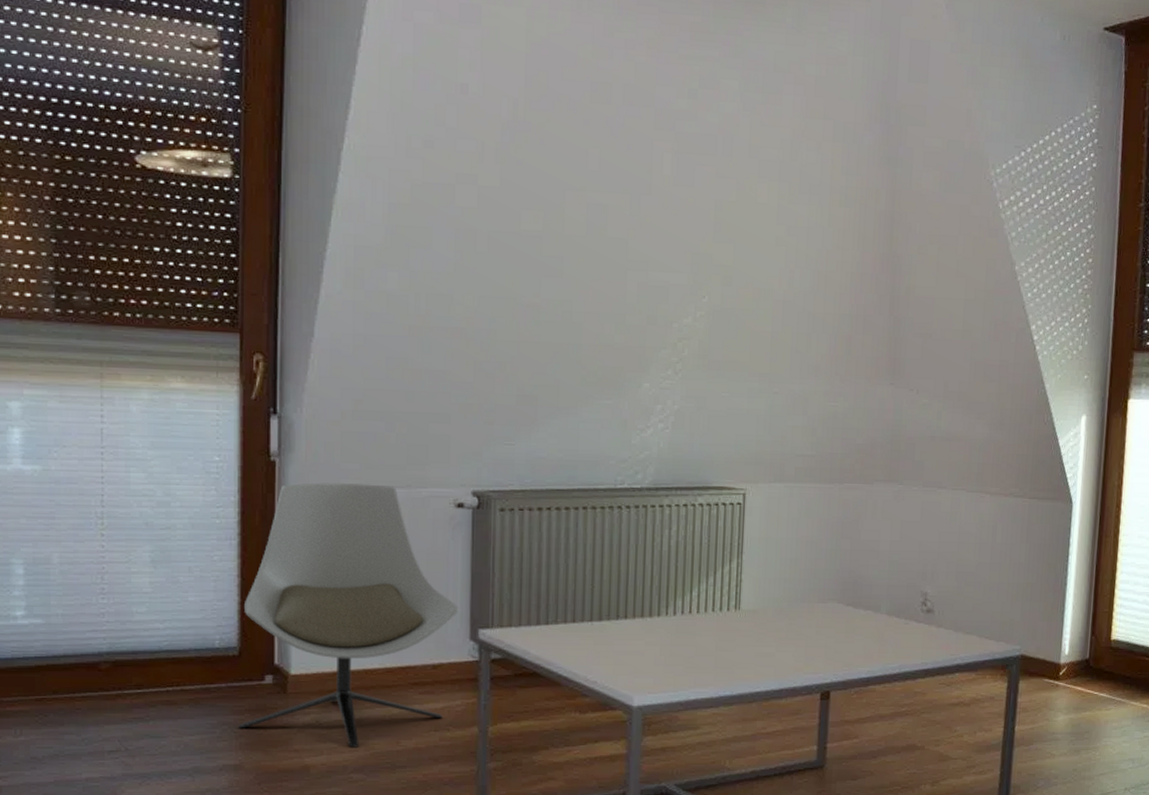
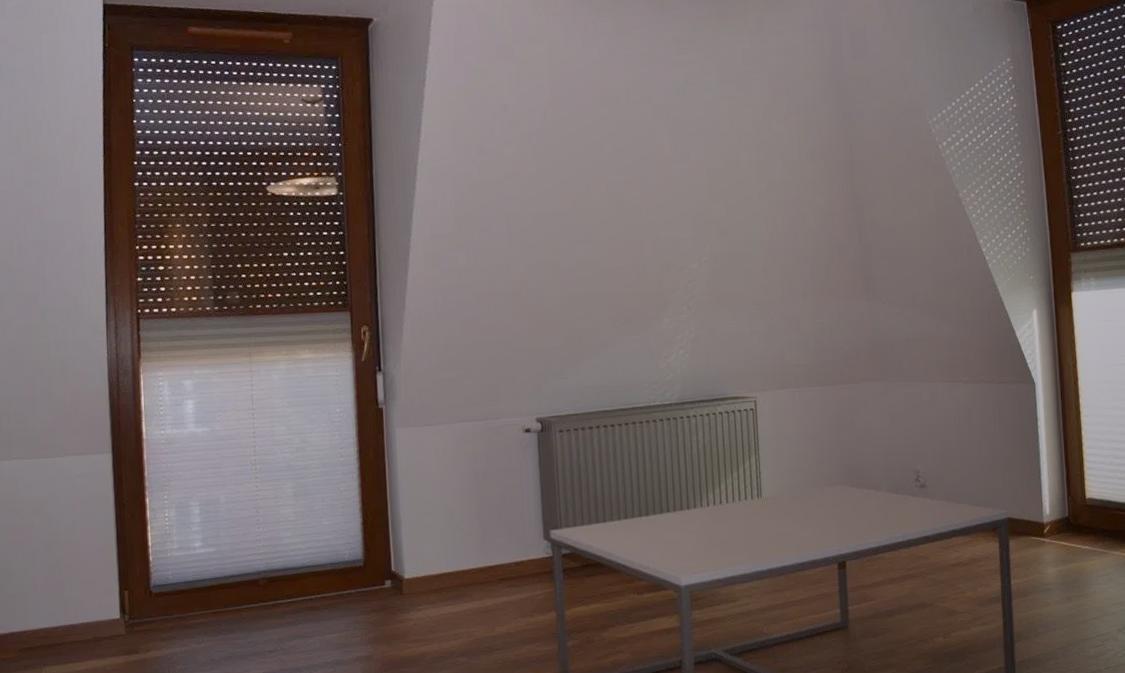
chair: present [239,483,460,748] -> none [365,419,534,636]

